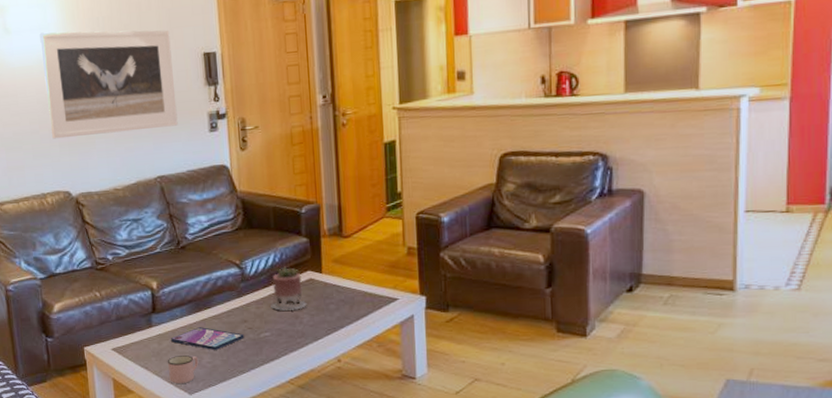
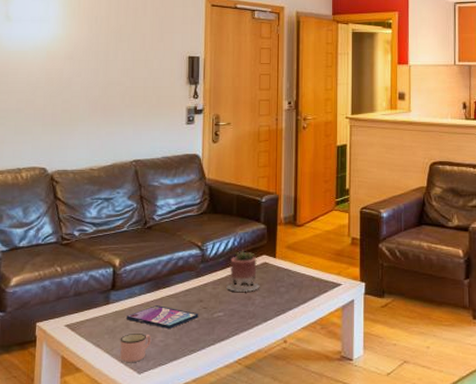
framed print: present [39,30,178,139] -> none [36,23,160,119]

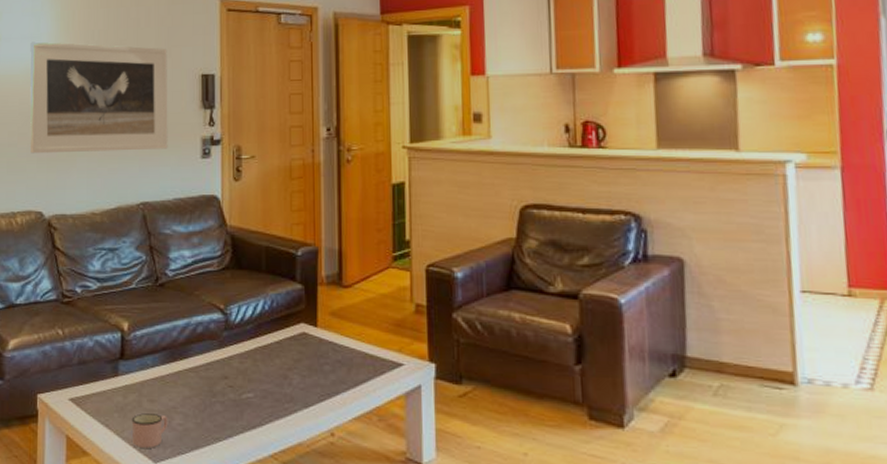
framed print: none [36,23,160,119] -> present [29,41,168,154]
video game case: present [127,305,199,329] -> none [139,380,223,410]
succulent planter: present [226,250,260,292] -> none [256,316,298,369]

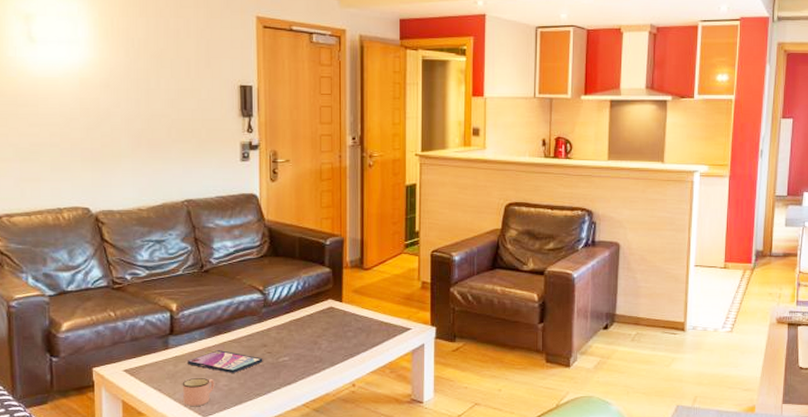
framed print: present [29,41,168,154] -> none [68,46,210,154]
video game case: none [139,380,223,410] -> present [188,350,263,373]

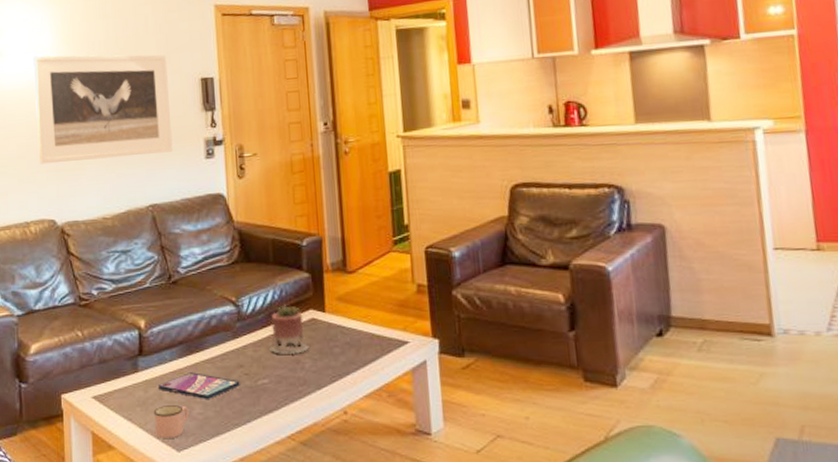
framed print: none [68,46,210,154] -> present [33,55,173,165]
succulent planter: none [291,294,326,336] -> present [269,304,309,354]

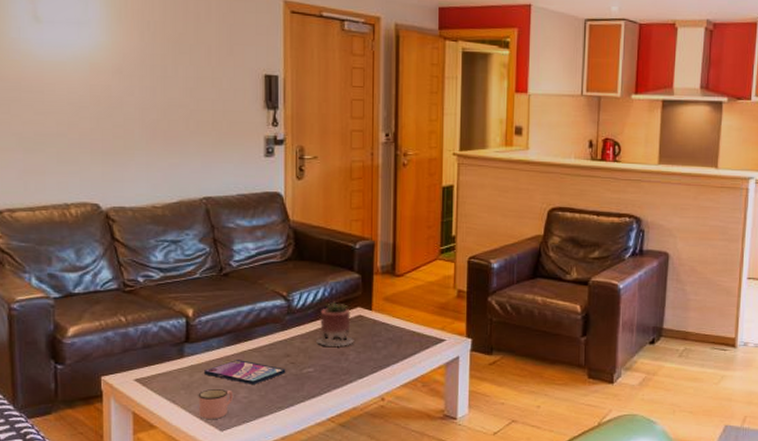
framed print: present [33,55,173,165] -> none [77,27,231,147]

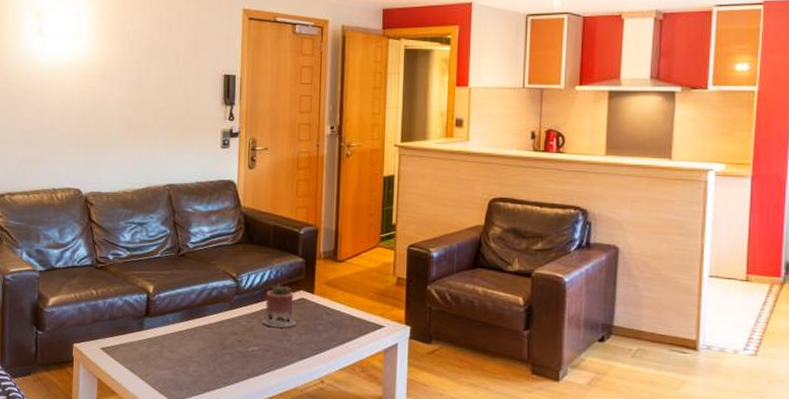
mug: present [198,389,233,419] -> none [154,361,184,390]
video game case: present [204,360,286,384] -> none [160,335,233,359]

